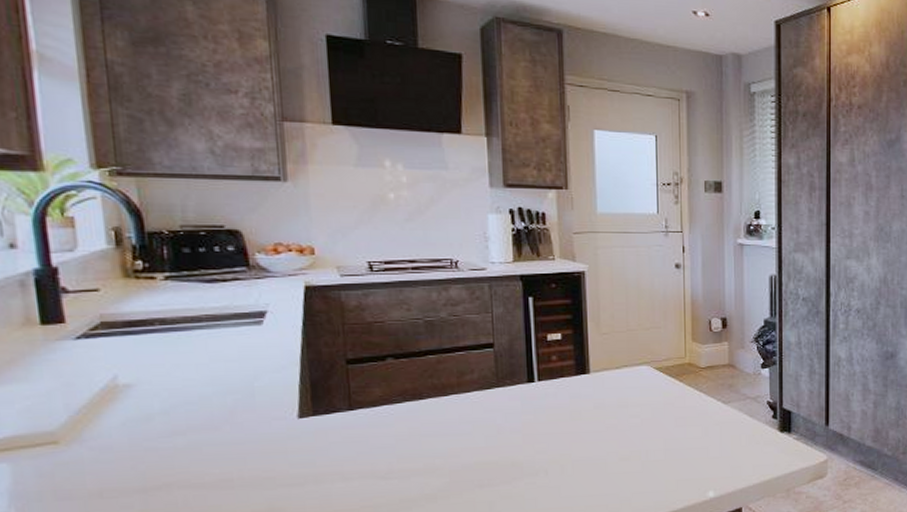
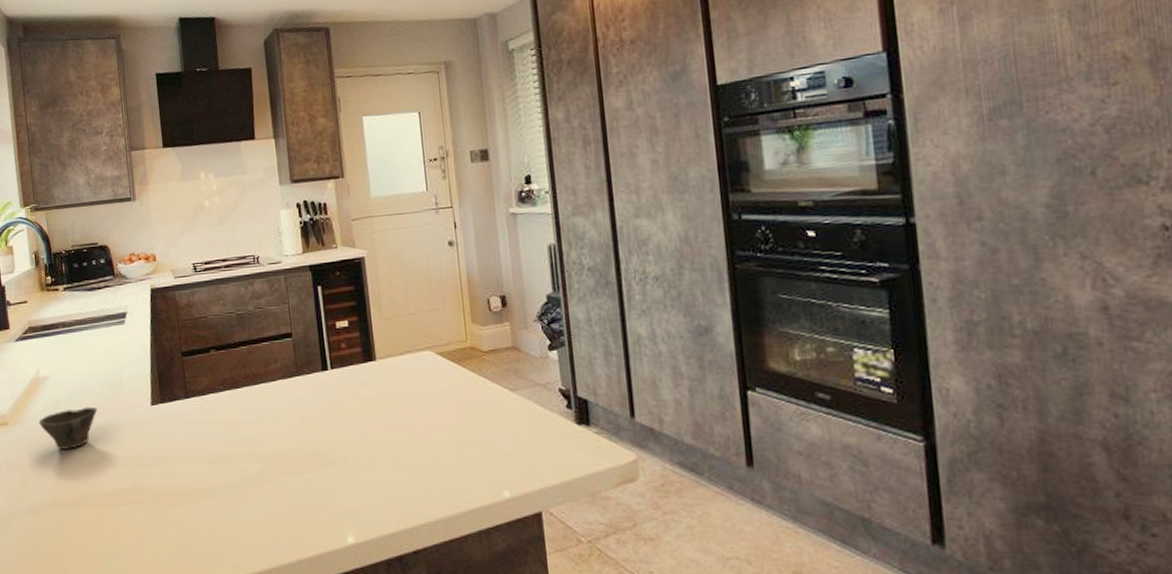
cup: none [114,420,215,472] -> present [39,407,98,449]

